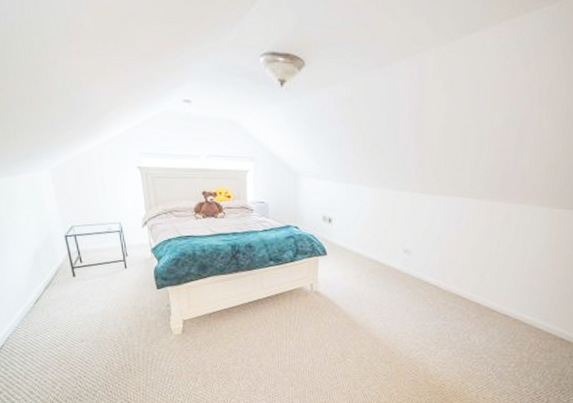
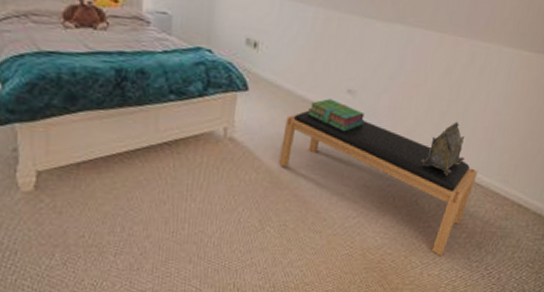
bench: none [353,267,521,383] -> present [278,110,478,257]
stack of books: none [374,258,420,283] -> present [308,99,365,132]
decorative box: none [469,270,508,315] -> present [420,121,465,175]

